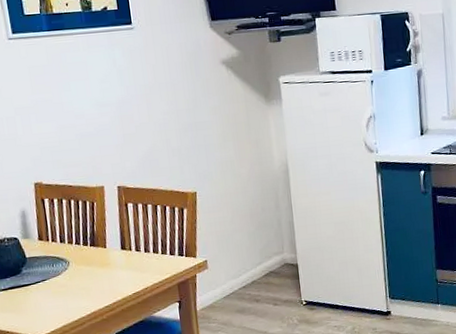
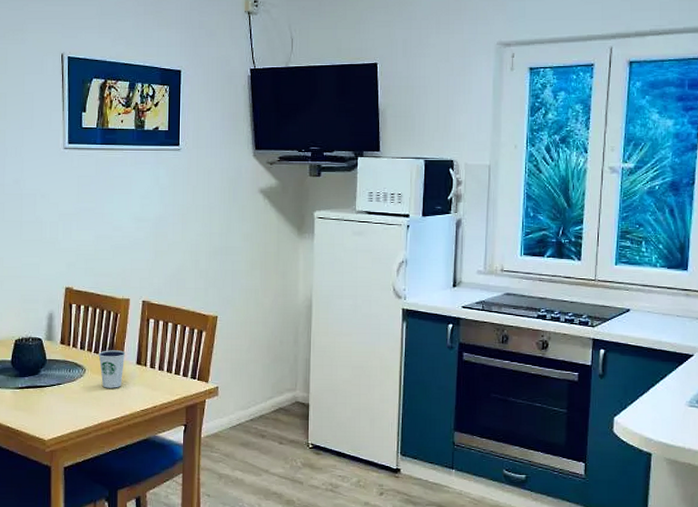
dixie cup: none [80,238,109,278] -> present [98,350,126,388]

